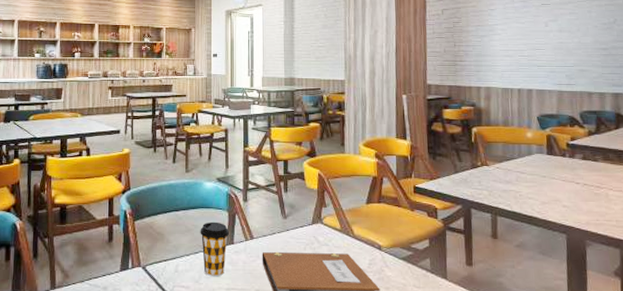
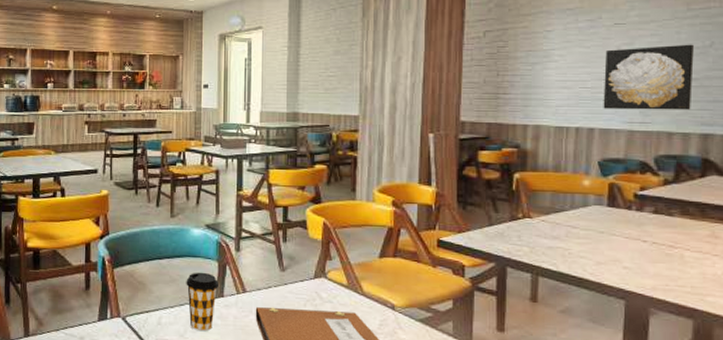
wall art: none [536,21,604,74] -> present [603,44,694,110]

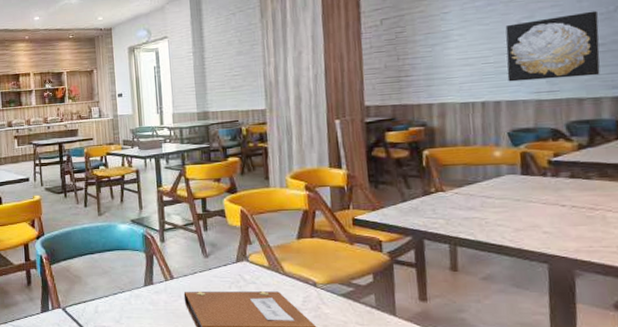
coffee cup: present [186,272,218,332] -> none [117,263,148,317]

